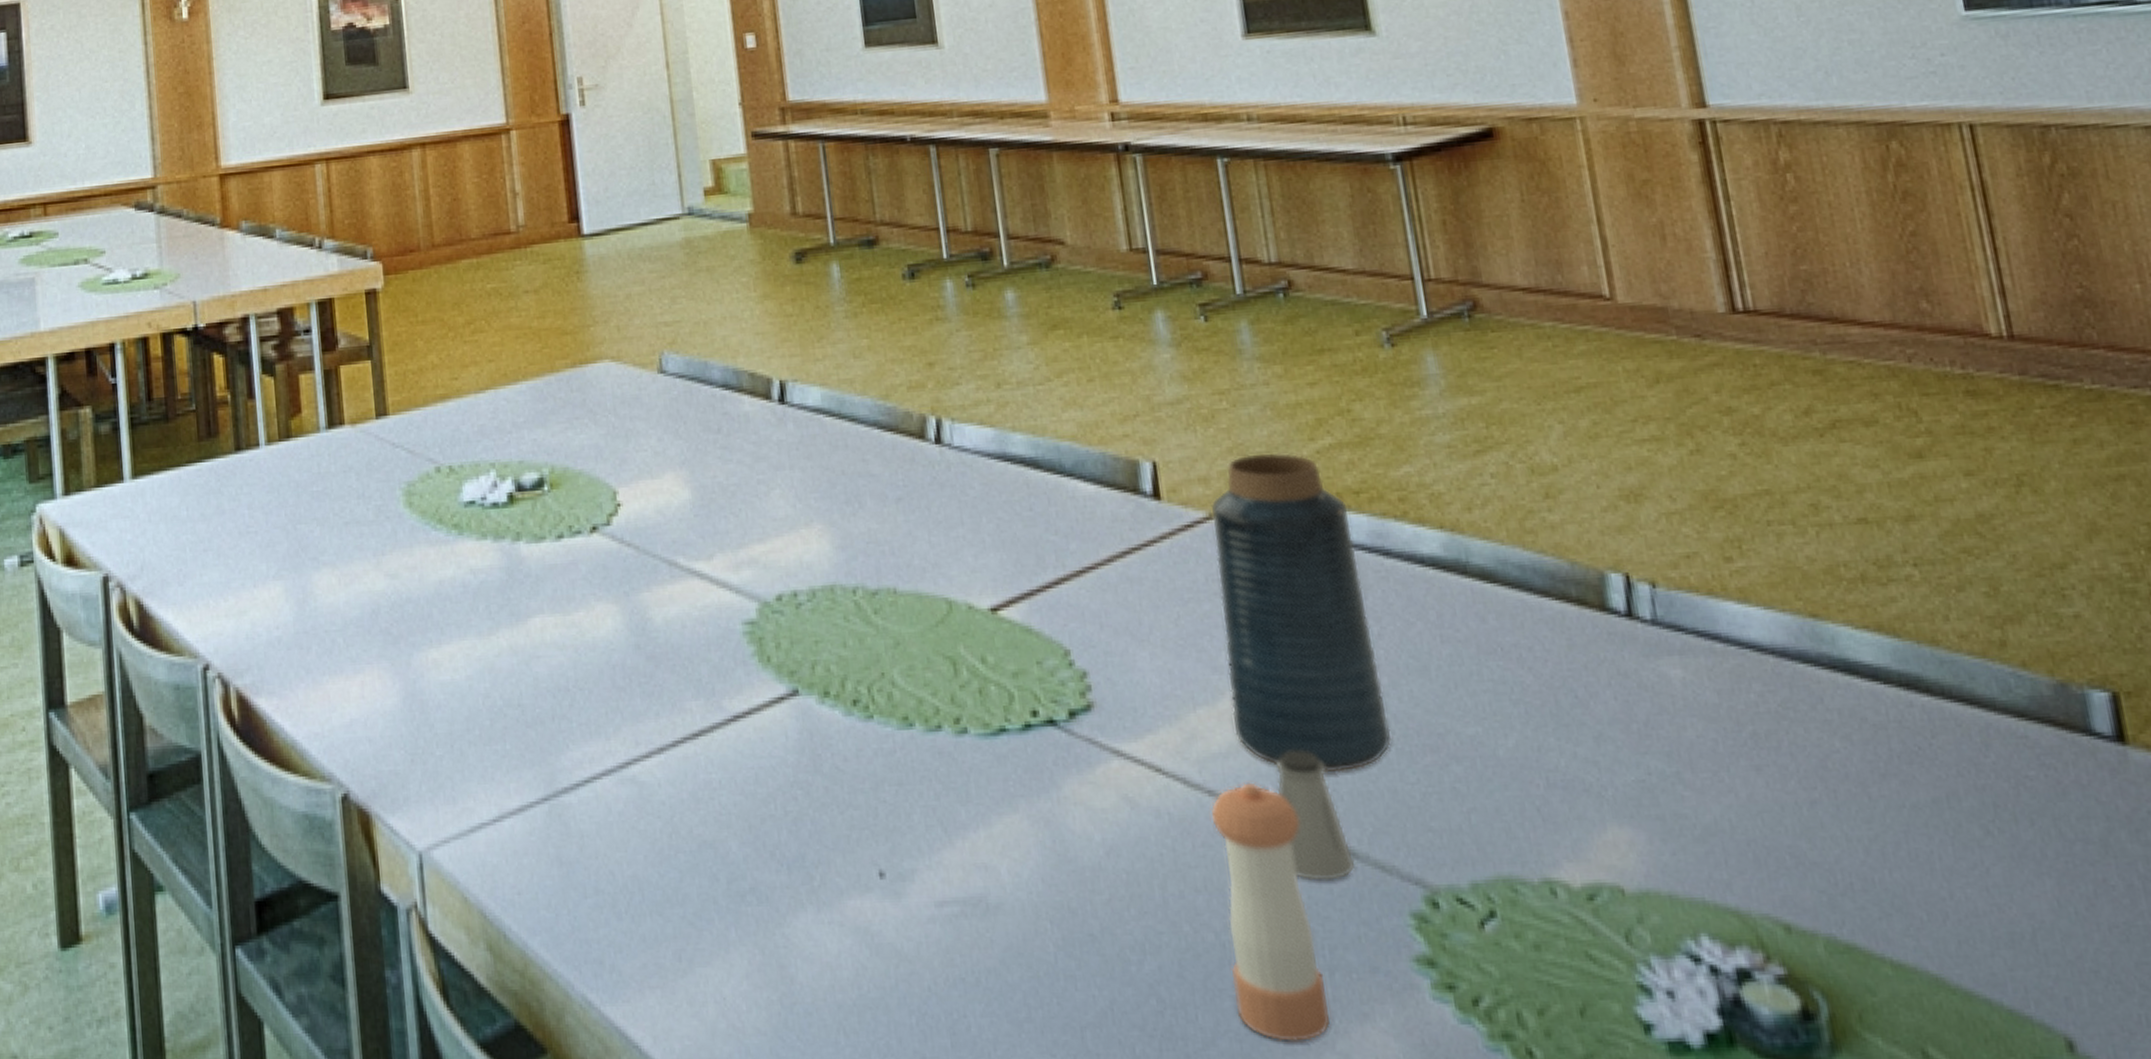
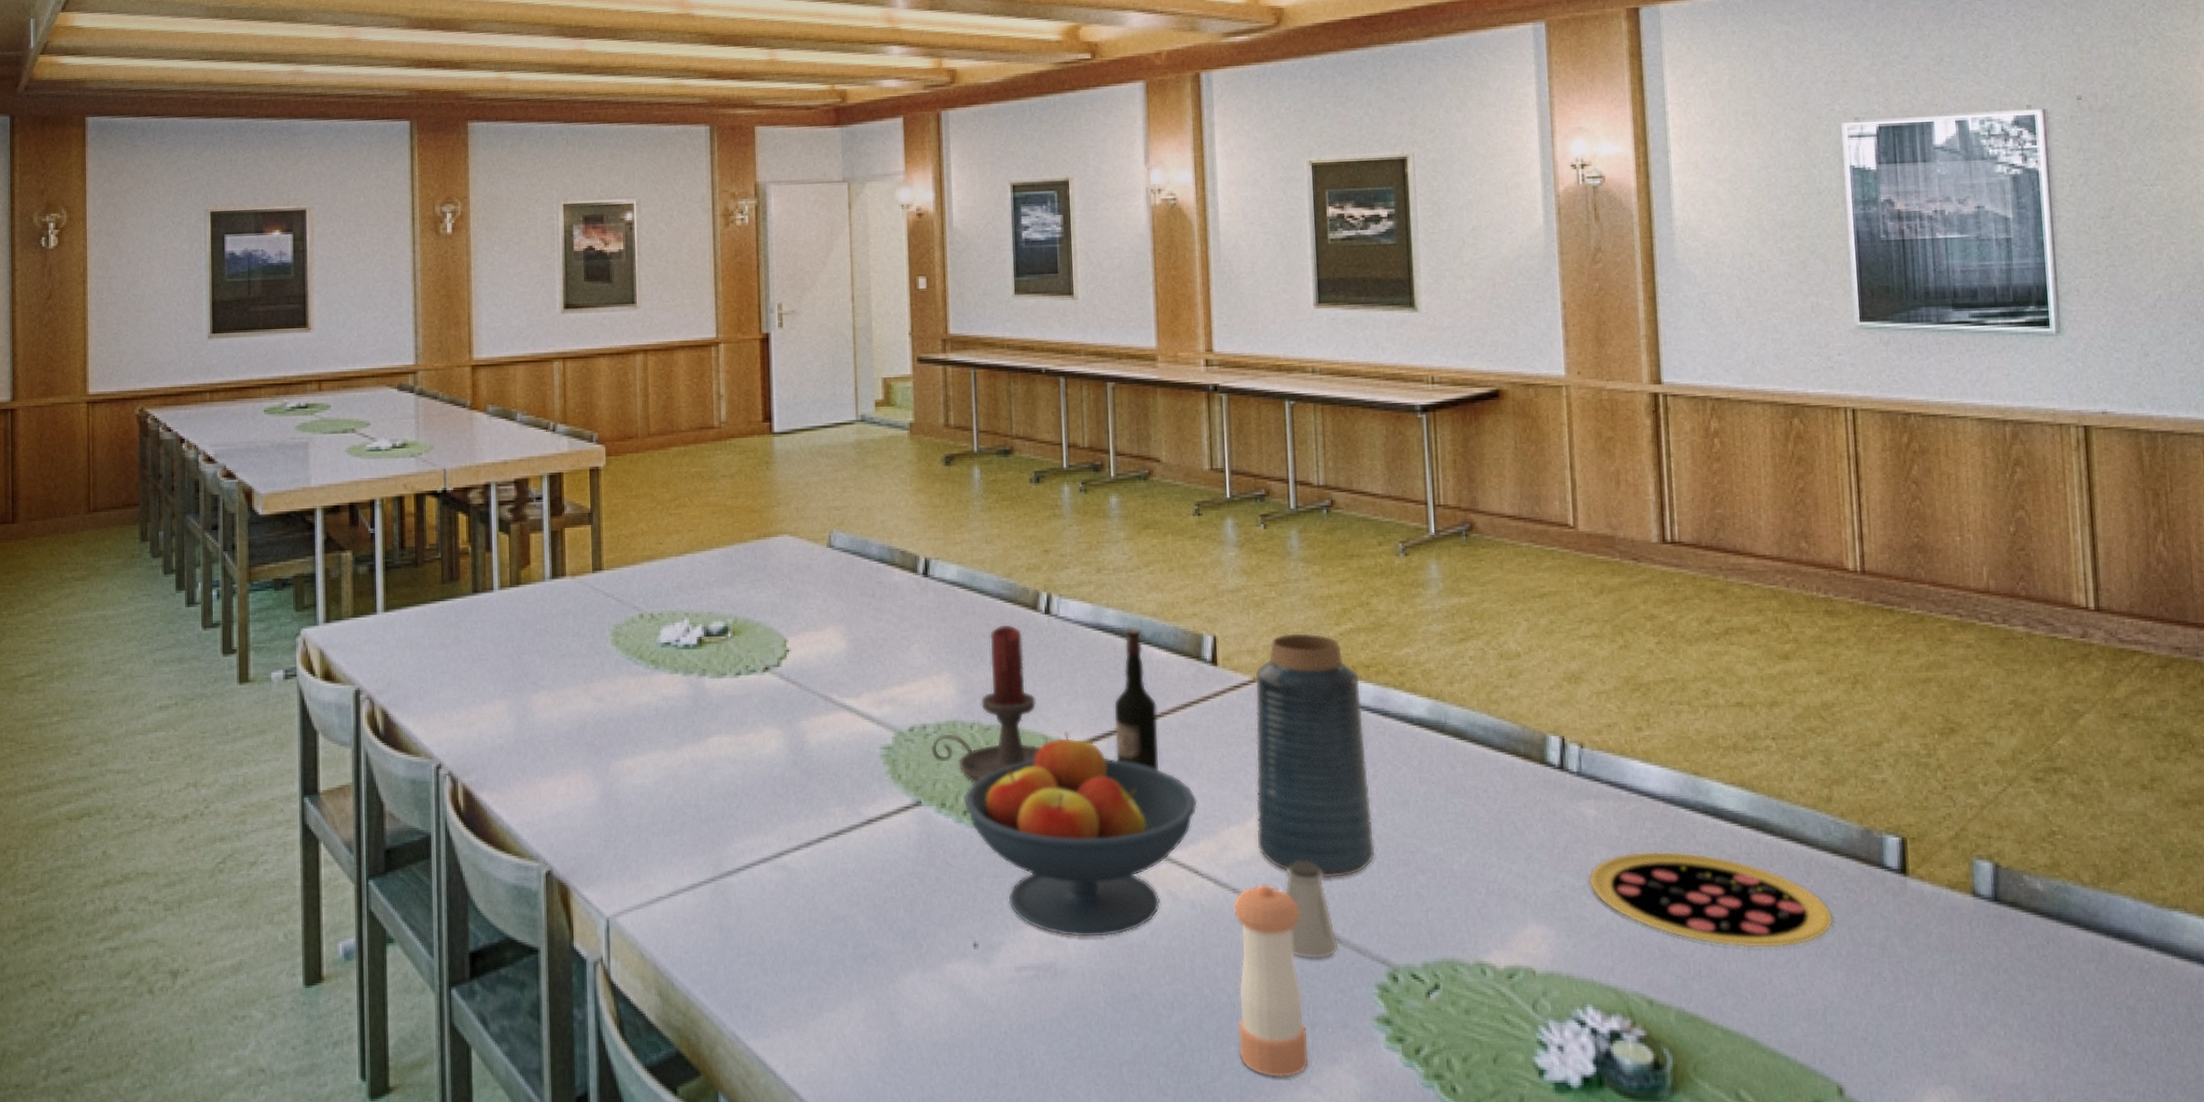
candle holder: none [805,459,945,663] -> present [931,624,1041,783]
fruit bowl: none [851,593,1152,860] -> present [963,731,1198,937]
wine bottle: none [1032,454,1097,639] -> present [1113,626,1159,771]
pizza: none [1682,721,2031,850] -> present [1588,851,1834,947]

